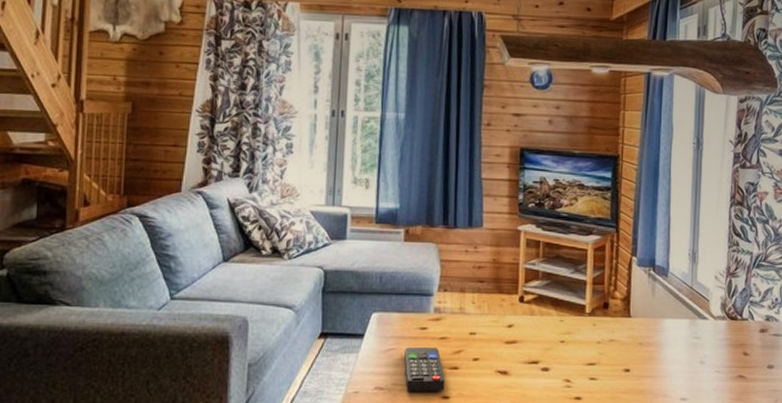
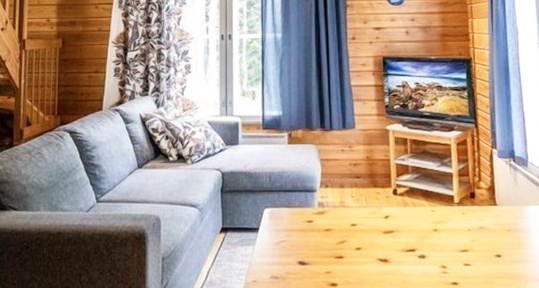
remote control: present [404,347,445,391] -> none [295,239,332,279]

